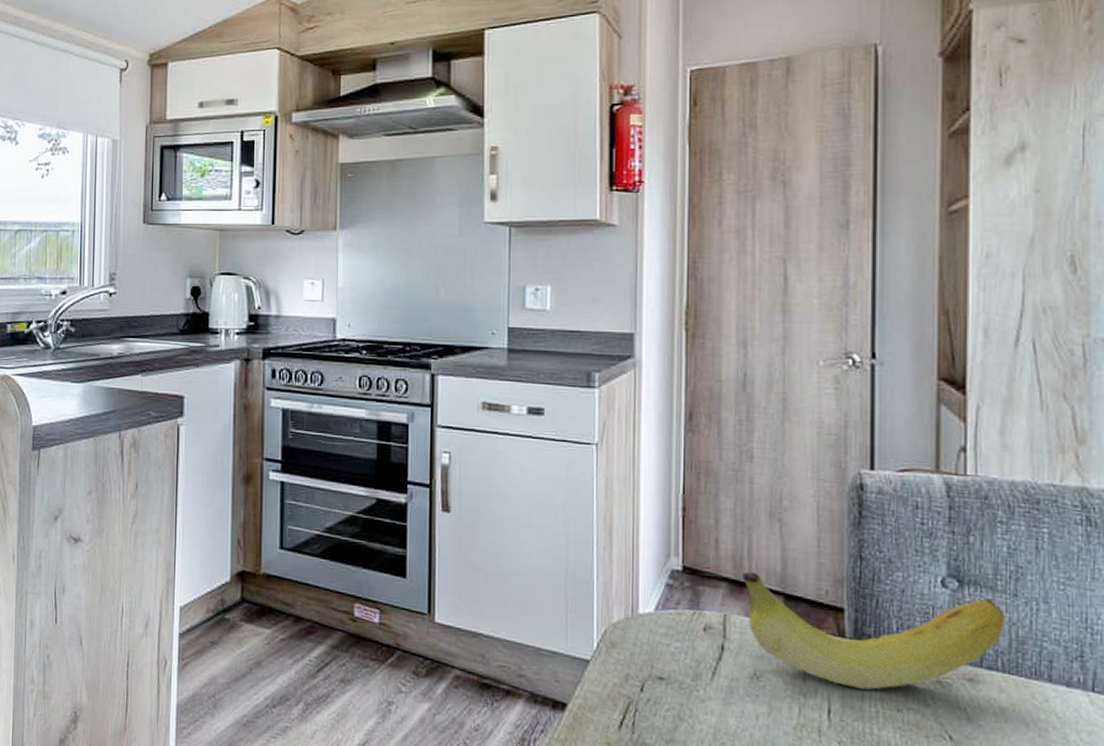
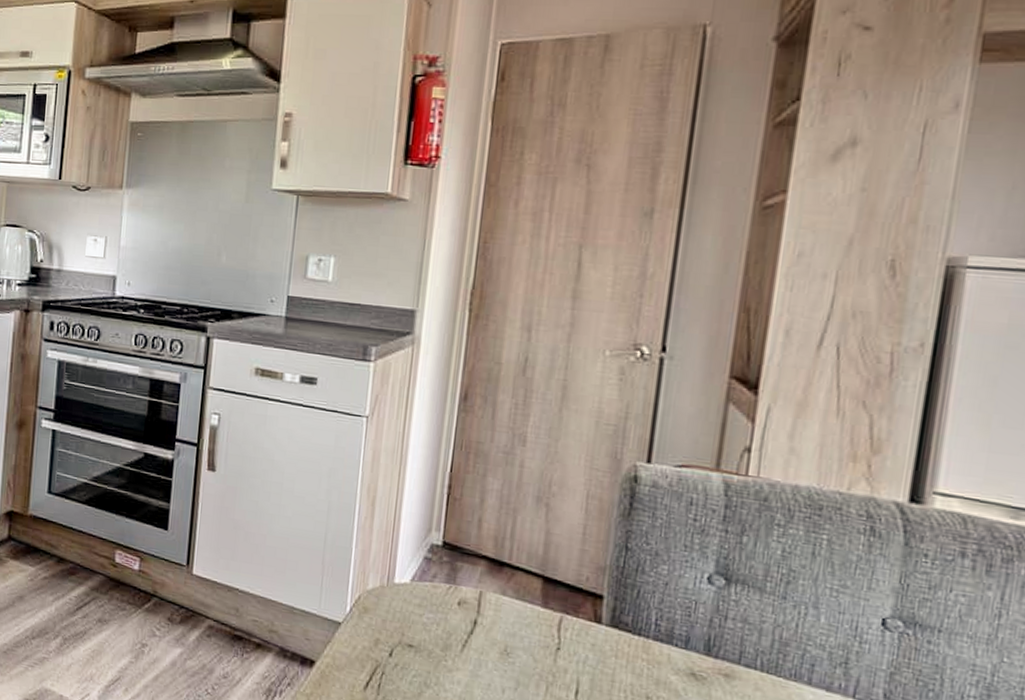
fruit: present [742,571,1005,690] -> none [502,552,771,676]

